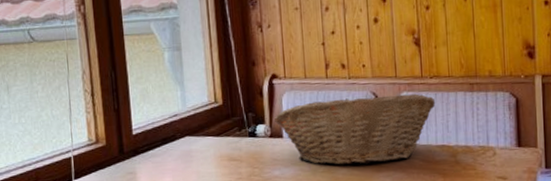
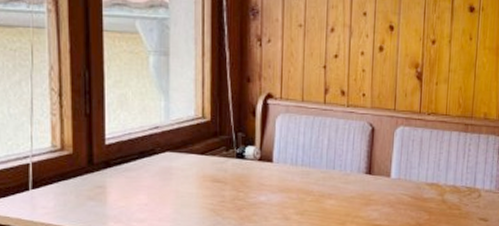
fruit basket: present [274,93,436,165] -> none [265,127,430,197]

